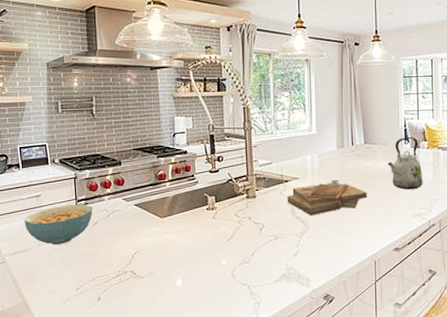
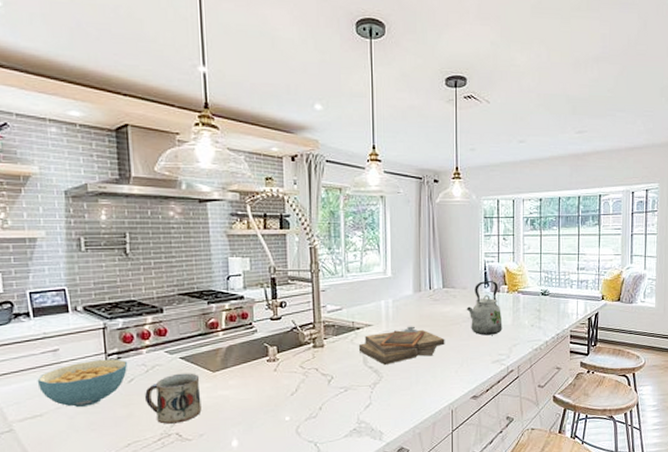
mug: none [106,218,152,262] -> present [145,373,202,424]

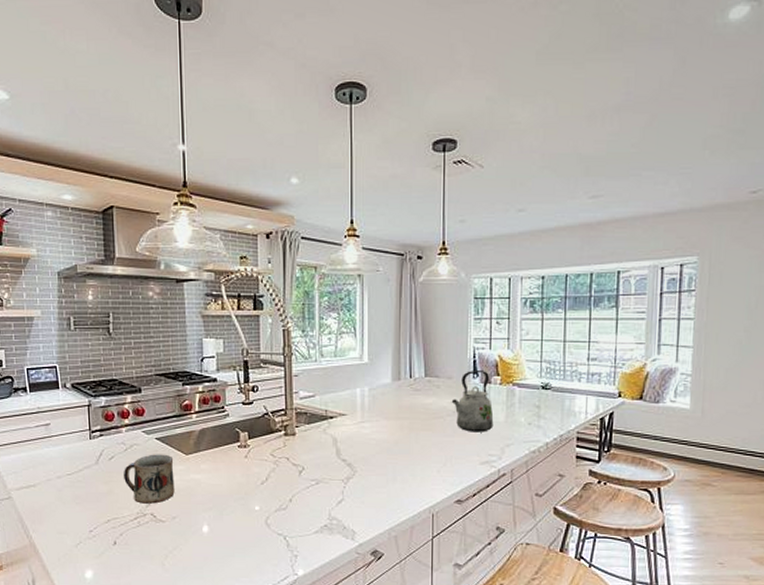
cereal bowl: present [37,359,128,407] -> none [31,436,109,480]
clipboard: present [358,326,445,365] -> none [331,417,426,458]

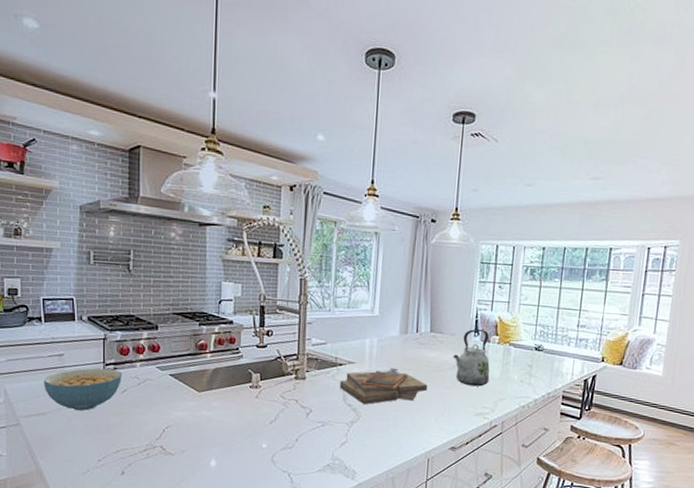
cereal bowl: none [31,436,109,480] -> present [43,368,123,411]
mug: present [124,454,175,504] -> none [136,389,186,437]
clipboard: none [331,417,426,458] -> present [339,368,428,404]

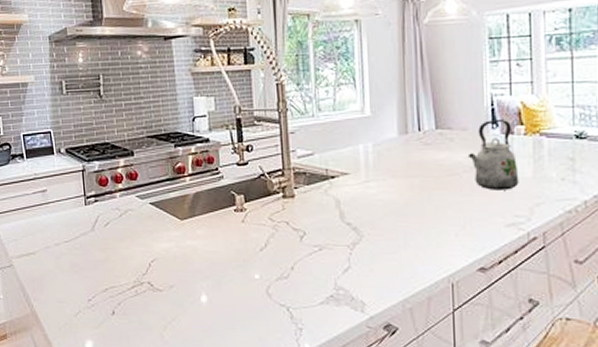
cereal bowl: present [43,368,123,411] -> none [30,201,104,247]
clipboard: present [339,368,428,404] -> none [333,176,441,221]

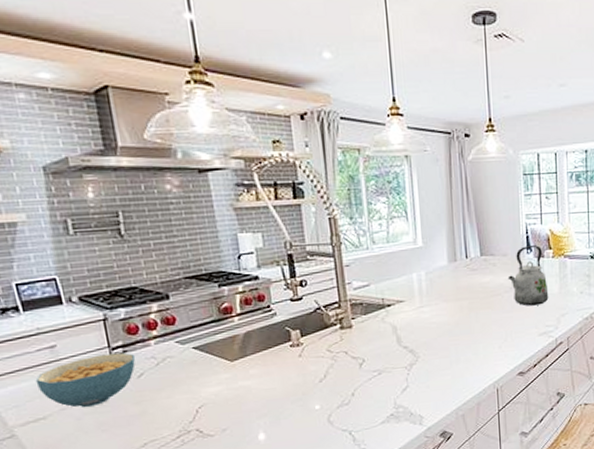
cereal bowl: none [30,201,104,247] -> present [35,352,136,407]

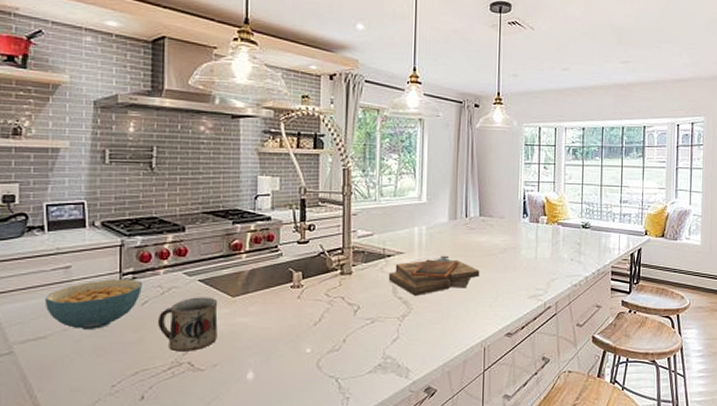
mug: none [157,363,222,420] -> present [158,297,218,352]
clipboard: none [390,299,486,344] -> present [388,255,480,296]
kettle: present [507,245,549,306] -> none [503,211,541,268]

